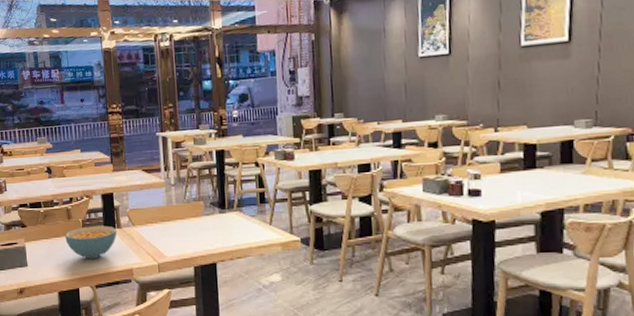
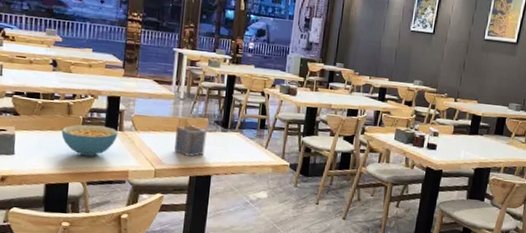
napkin holder: none [172,203,205,245] -> present [174,117,207,157]

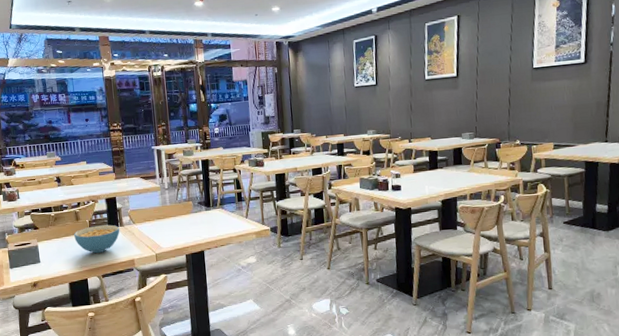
napkin holder: present [174,117,207,157] -> none [167,204,195,238]

